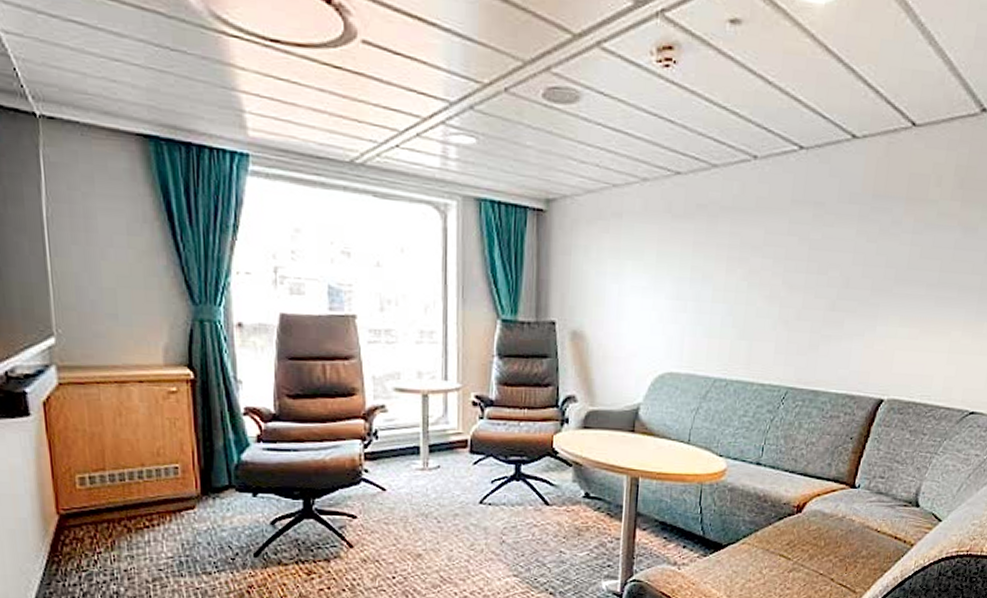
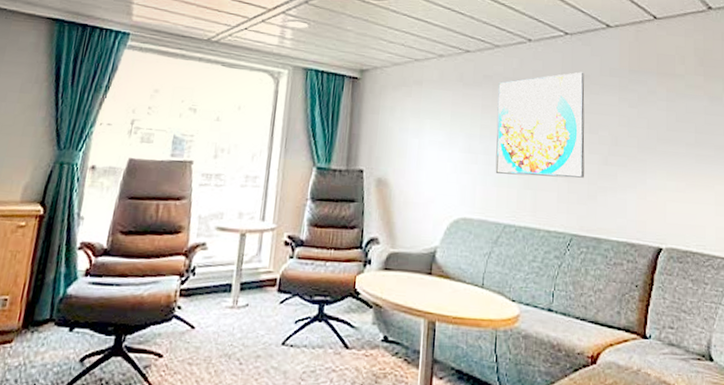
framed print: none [706,198,818,327] -> present [495,72,585,178]

